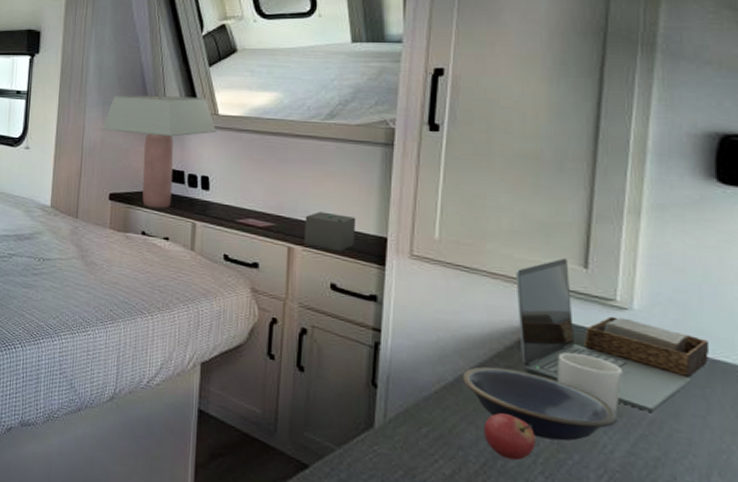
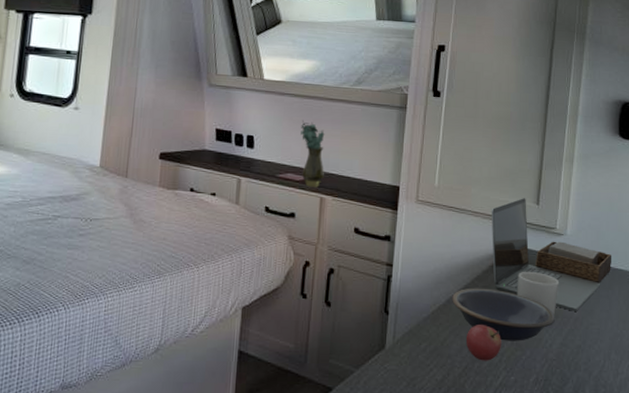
table lamp: present [102,90,216,209] -> none [154,55,262,167]
vase: none [262,159,292,236] -> present [300,120,325,188]
jewelry box: present [304,211,357,252] -> none [334,166,376,200]

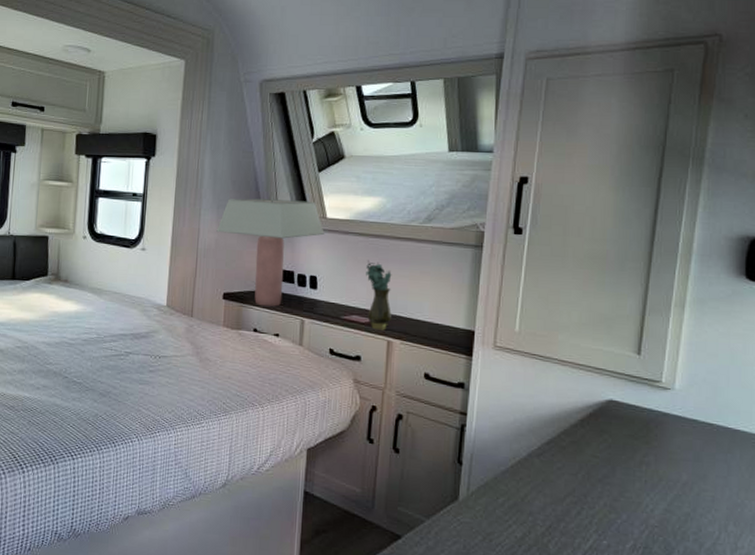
table lamp: none [154,55,262,167] -> present [216,194,324,307]
bowl: present [452,288,555,341] -> none [534,442,658,504]
fruit: present [465,323,501,361] -> none [550,481,592,522]
laptop: present [491,198,601,311] -> none [581,346,717,475]
mug: present [516,271,560,316] -> none [611,427,665,478]
napkin holder: present [535,241,612,284] -> none [635,396,733,446]

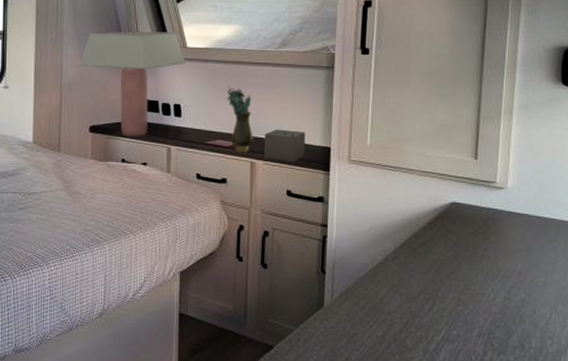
jewelry box: none [402,308,449,344] -> present [264,129,306,163]

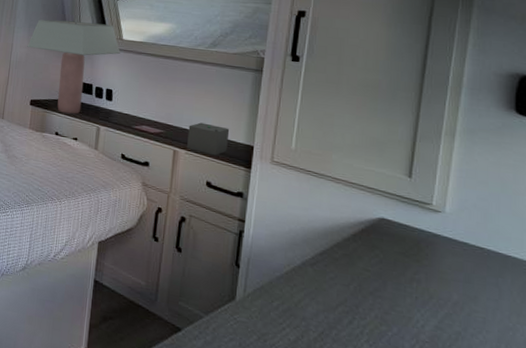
vase: present [227,86,253,153] -> none [156,78,179,141]

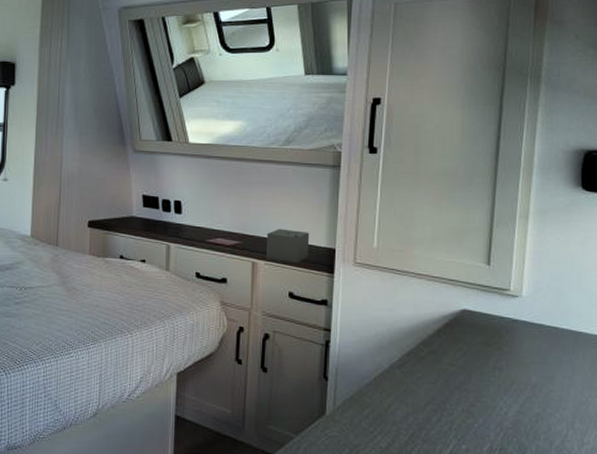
table lamp: present [27,17,120,114] -> none [79,121,187,234]

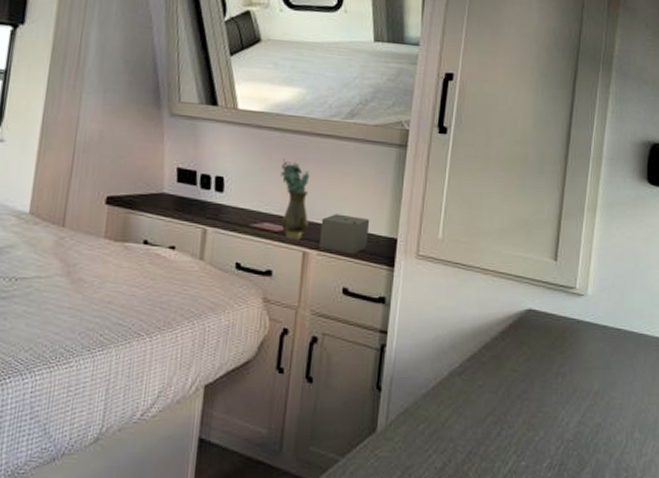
vase: none [229,183,255,252] -> present [281,159,310,240]

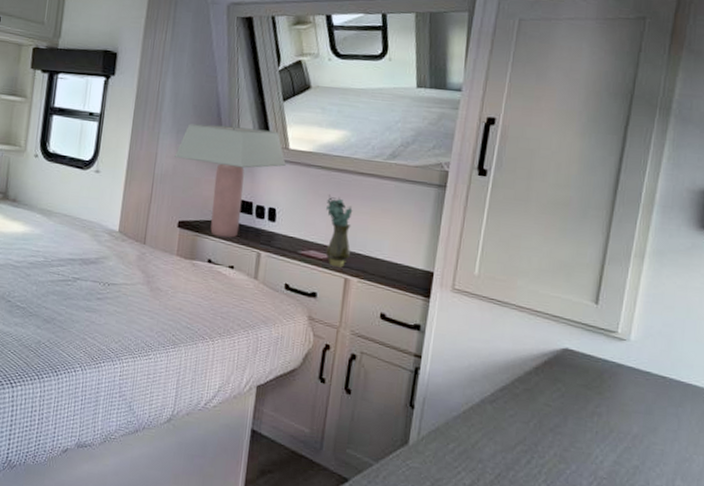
table lamp: none [101,79,235,214] -> present [174,122,286,238]
jewelry box: present [319,214,370,255] -> none [360,246,408,284]

